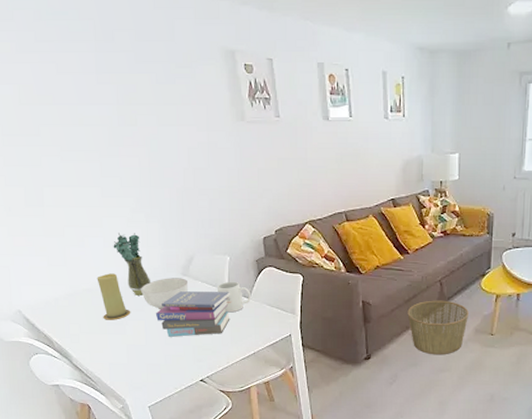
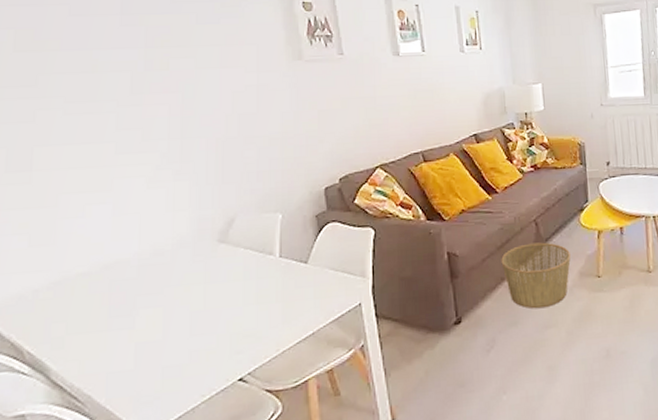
candle: present [97,273,130,320] -> none [98,248,143,312]
vase: present [113,233,151,296] -> none [126,195,176,275]
bowl: present [140,278,189,309] -> none [159,246,227,289]
books: present [156,291,231,337] -> none [180,258,283,325]
mug: present [218,281,252,313] -> none [266,243,310,284]

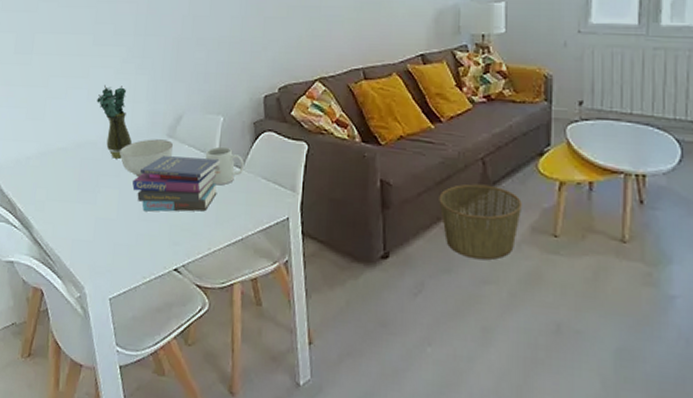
vase: none [126,195,176,275] -> present [96,85,133,159]
bowl: none [159,246,227,289] -> present [119,139,174,176]
books: none [180,258,283,325] -> present [132,156,221,212]
mug: none [266,243,310,284] -> present [206,146,245,186]

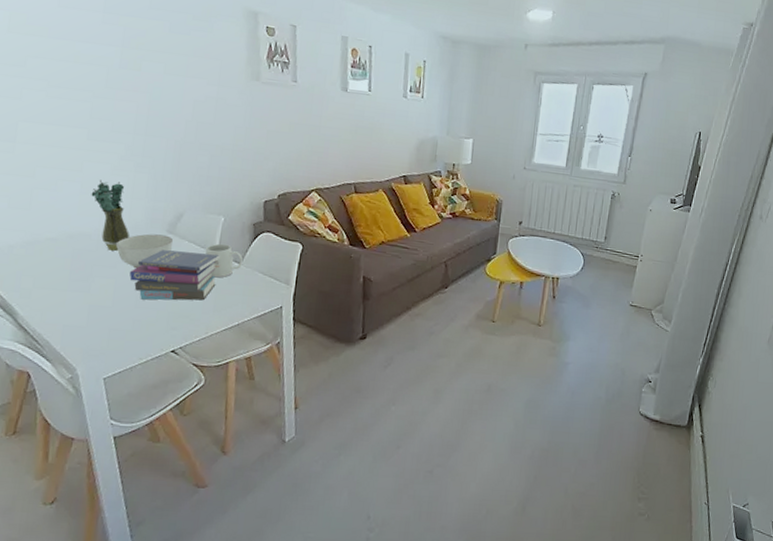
basket: present [439,183,522,261] -> none [409,281,472,340]

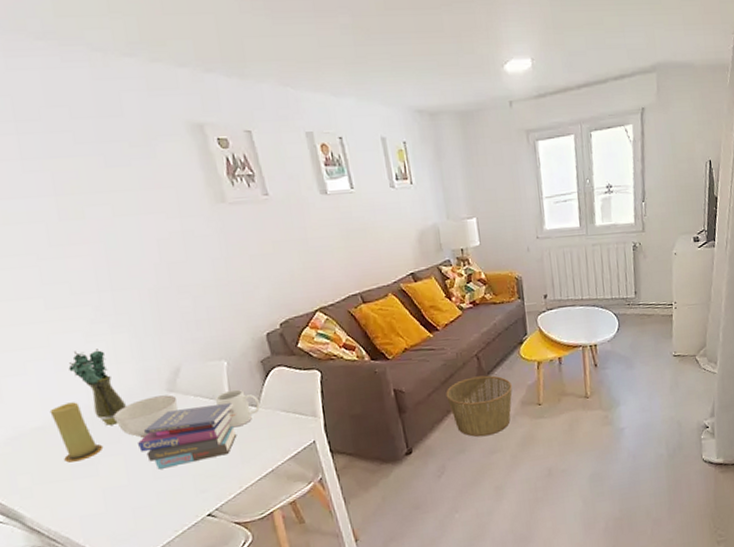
candle: none [65,223,99,276] -> present [49,402,102,463]
basket: none [409,281,472,340] -> present [446,375,513,437]

